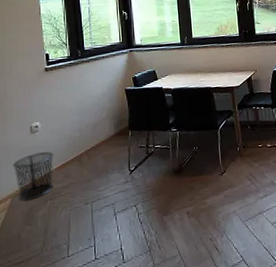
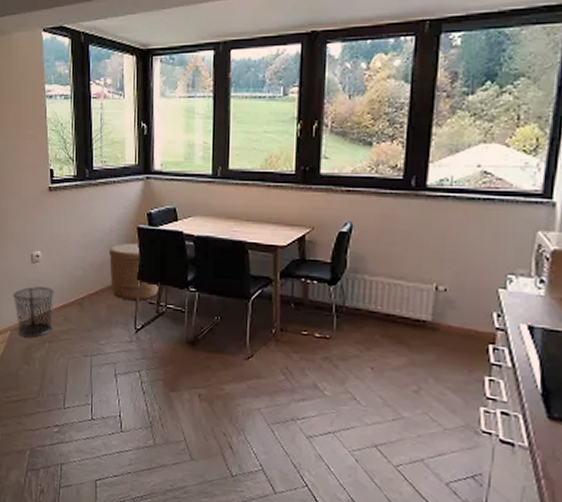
basket: none [102,102,147,149] -> present [108,243,158,301]

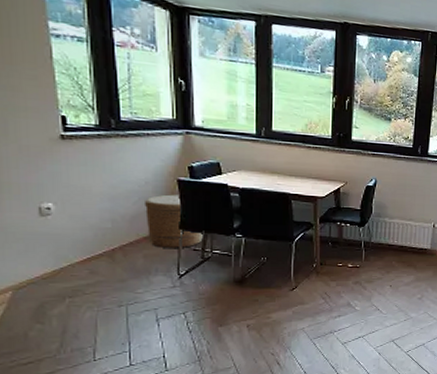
waste bin: present [12,286,54,337] -> none [13,241,75,294]

